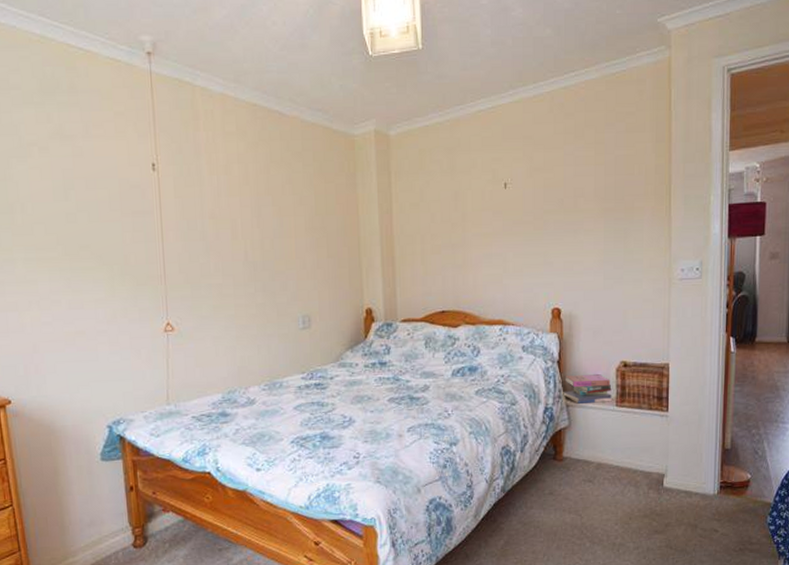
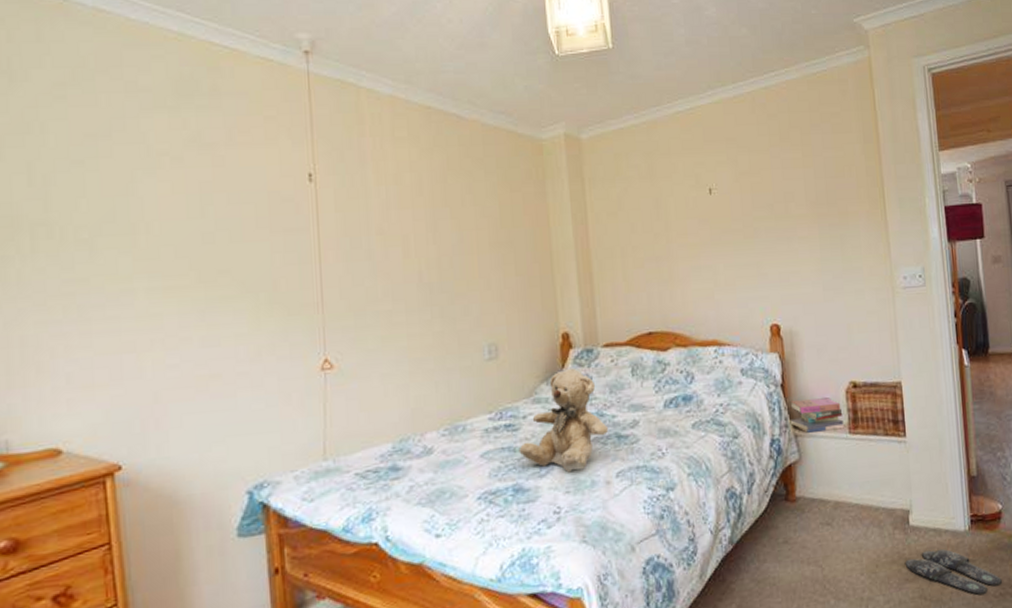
teddy bear: none [326,339,402,426] -> present [519,368,608,473]
slippers: none [655,508,743,549] -> present [905,548,1002,596]

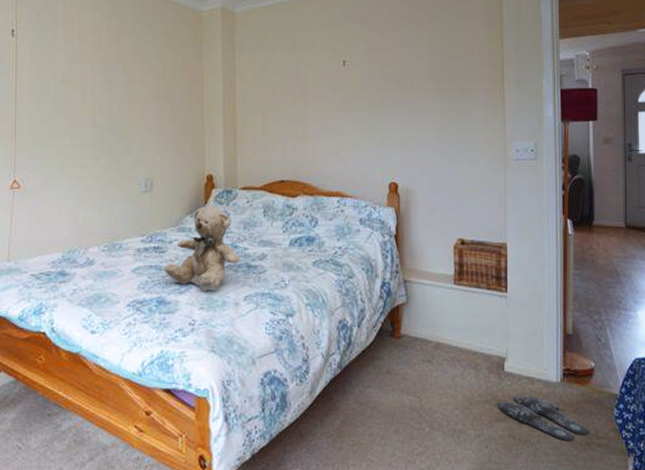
books: present [788,397,844,433] -> none [399,251,450,280]

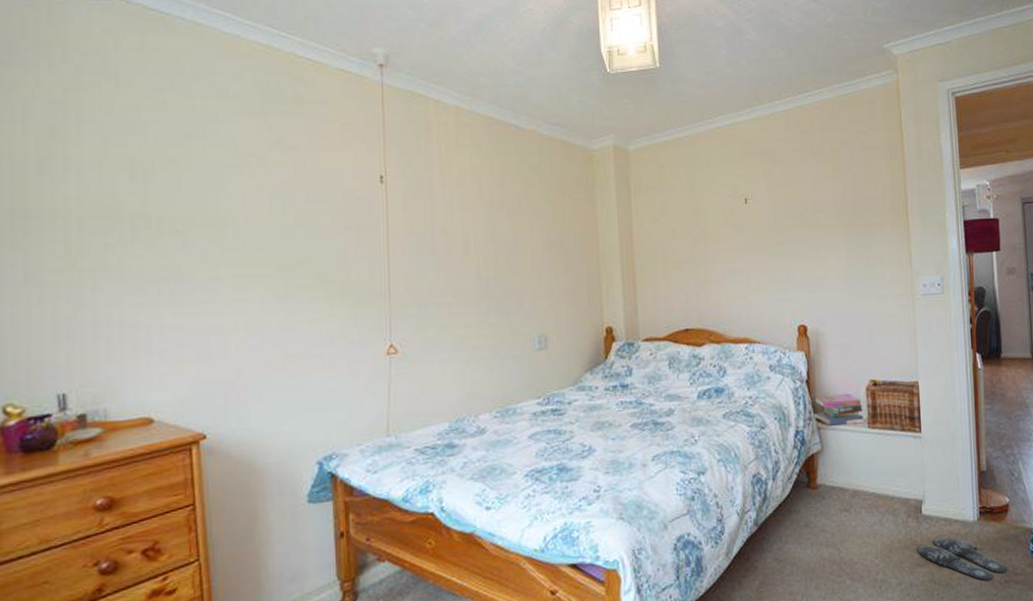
teddy bear: present [164,205,240,292] -> none [563,359,645,455]
books: none [399,251,450,280] -> present [812,394,864,426]

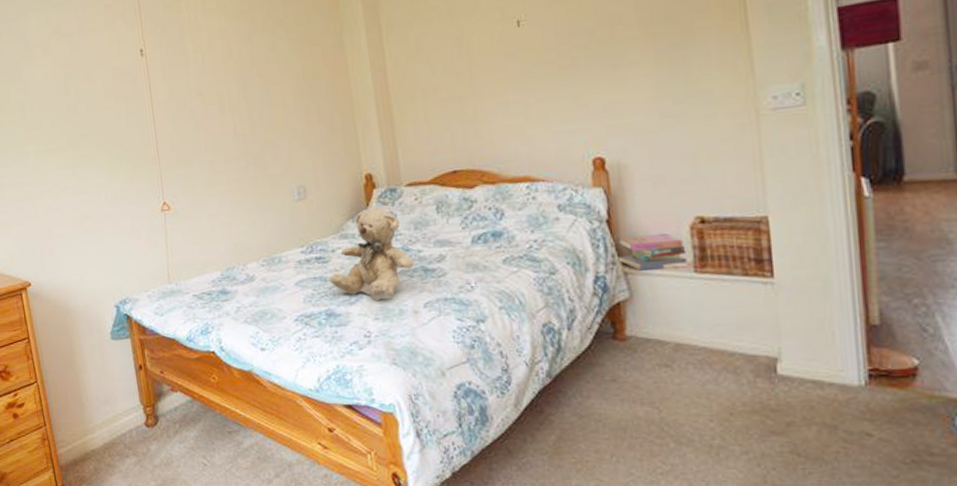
teddy bear: none [563,359,645,455] -> present [329,206,414,302]
slippers: present [916,537,1007,582] -> none [770,403,916,460]

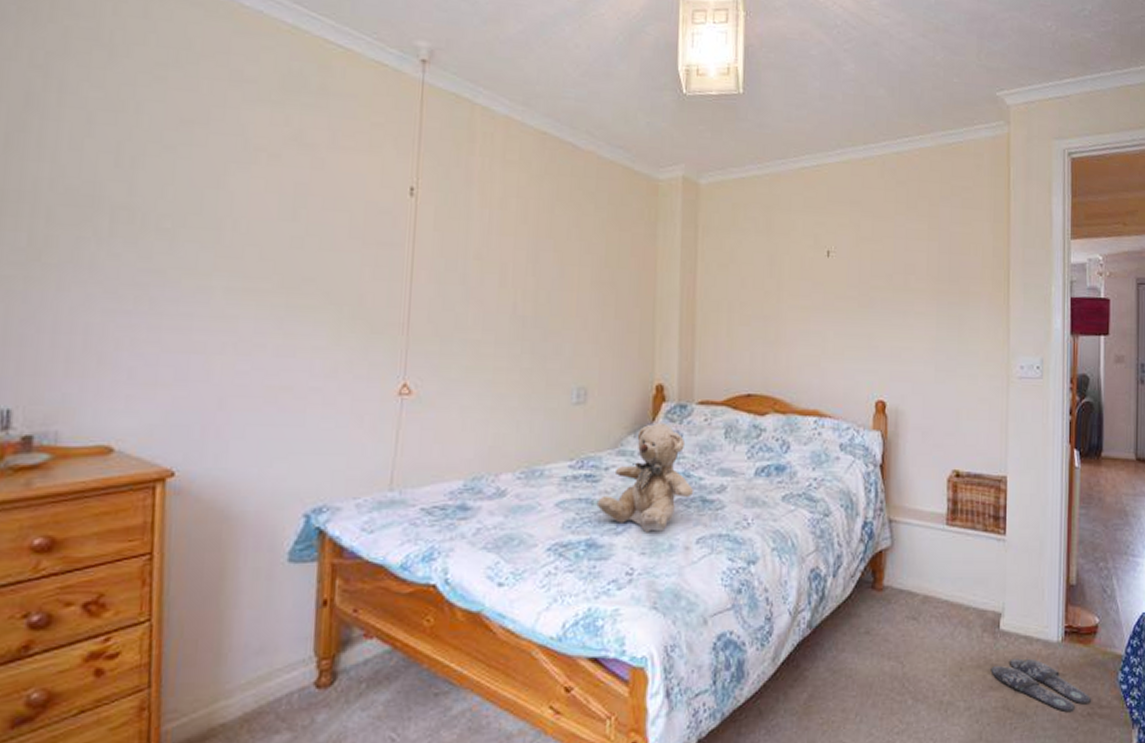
books: present [616,234,688,271] -> none [884,484,942,519]
slippers: none [770,403,916,460] -> present [990,658,1091,713]

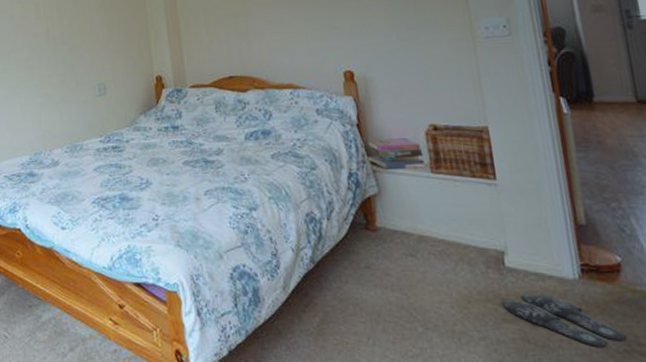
teddy bear: present [596,422,693,533] -> none [123,104,196,188]
books: none [884,484,942,519] -> present [366,138,425,169]

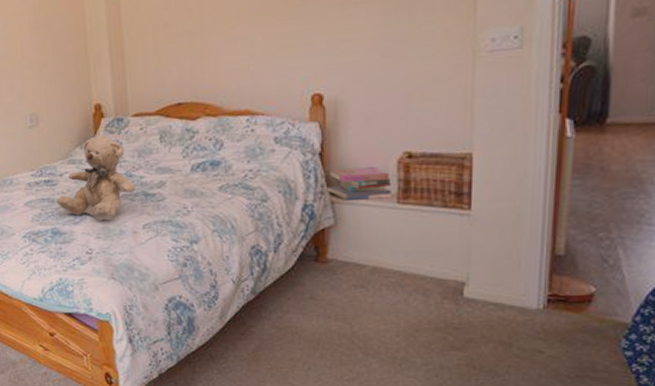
teddy bear: none [123,104,196,188] -> present [56,134,136,222]
slippers: present [501,294,626,348] -> none [452,323,581,374]

